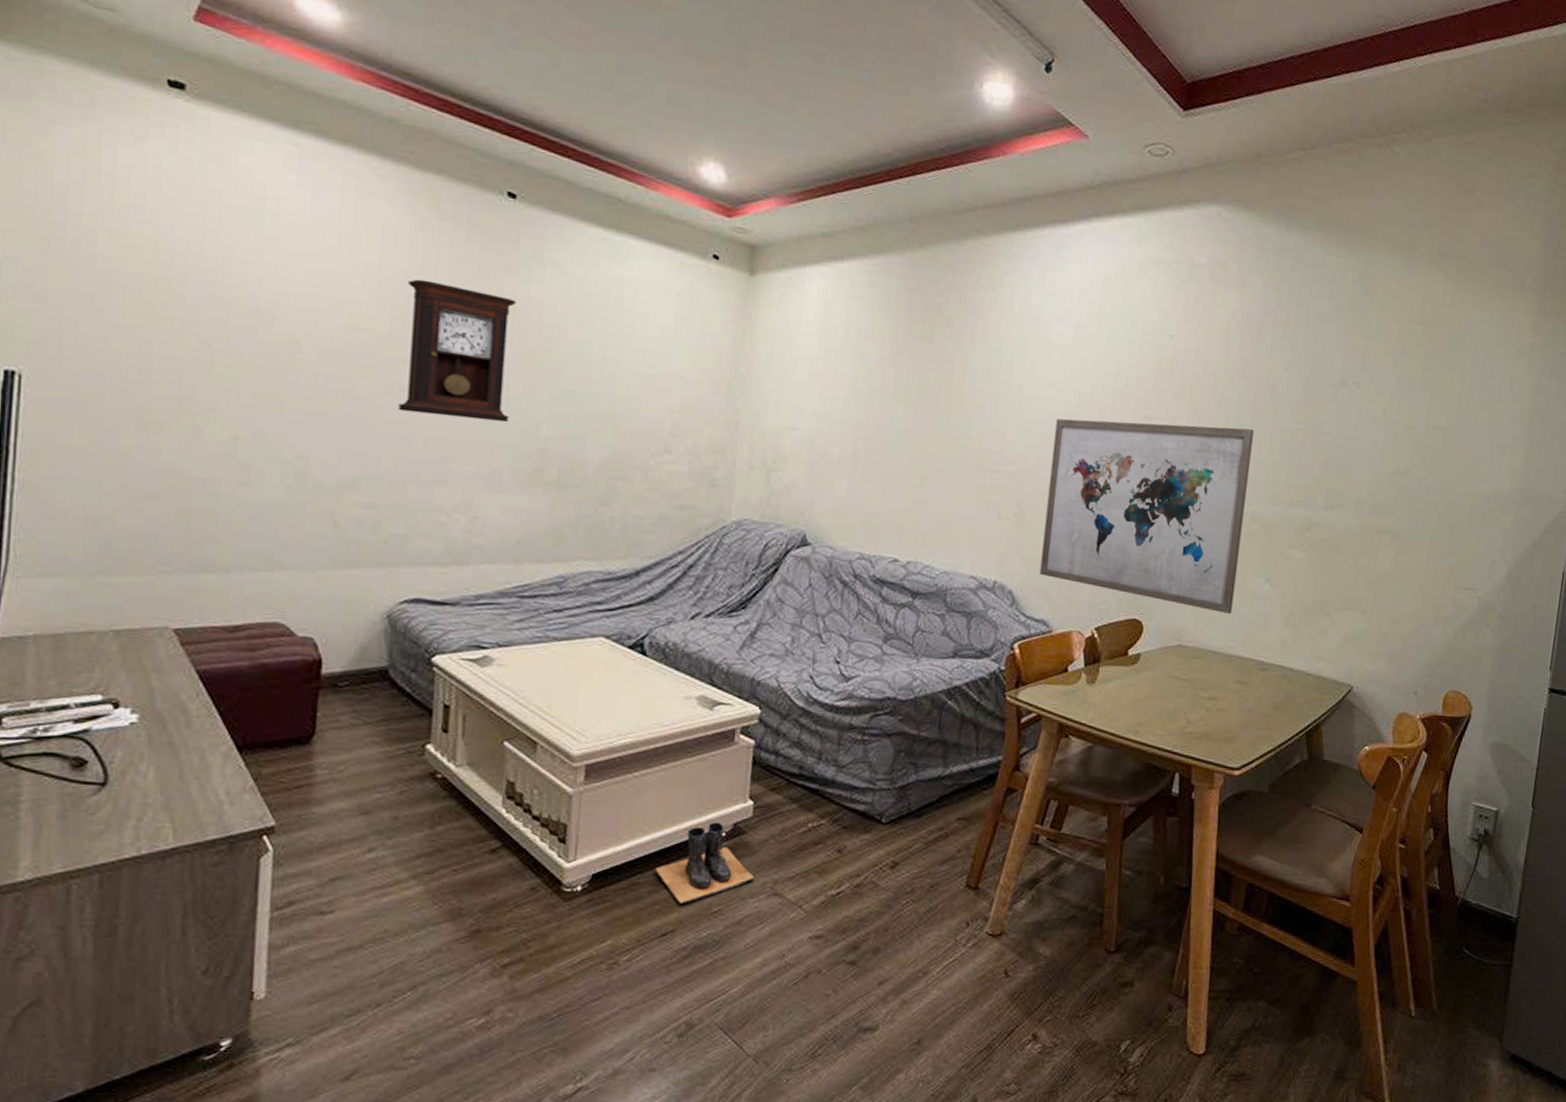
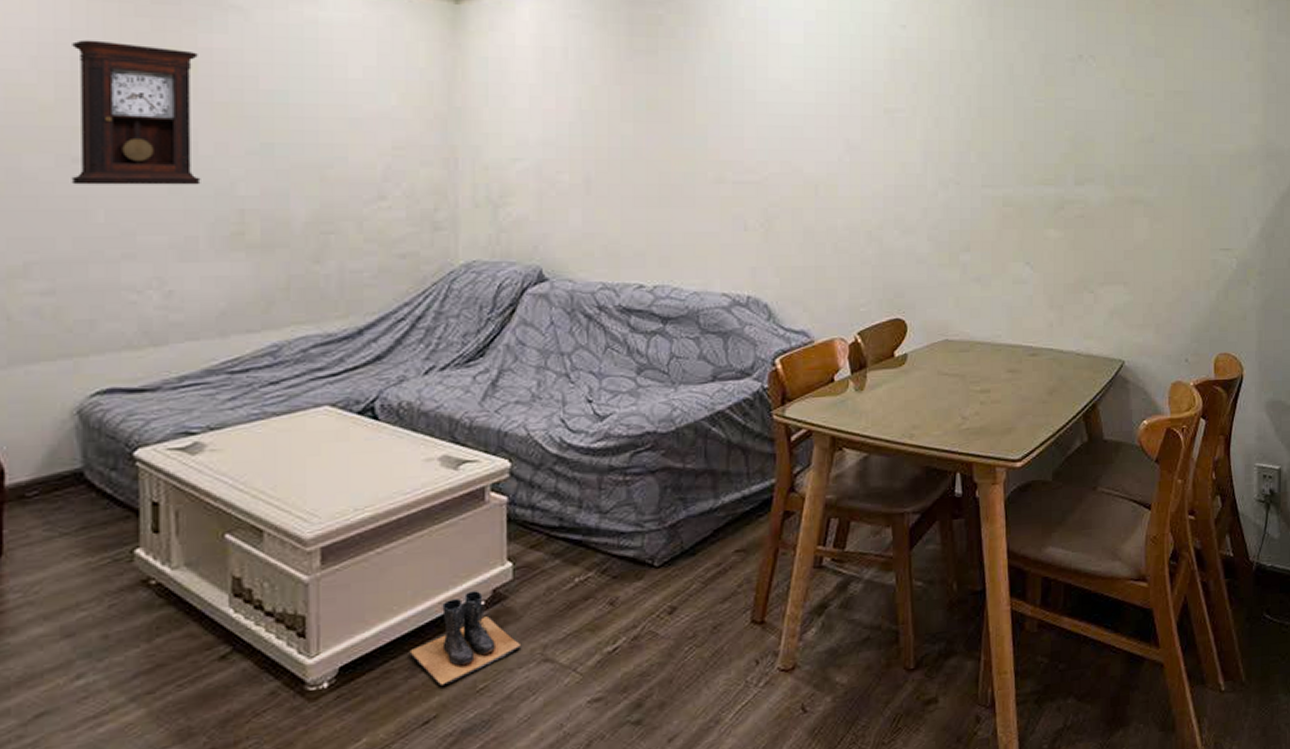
wall art: present [1039,418,1254,615] -> none [794,112,996,303]

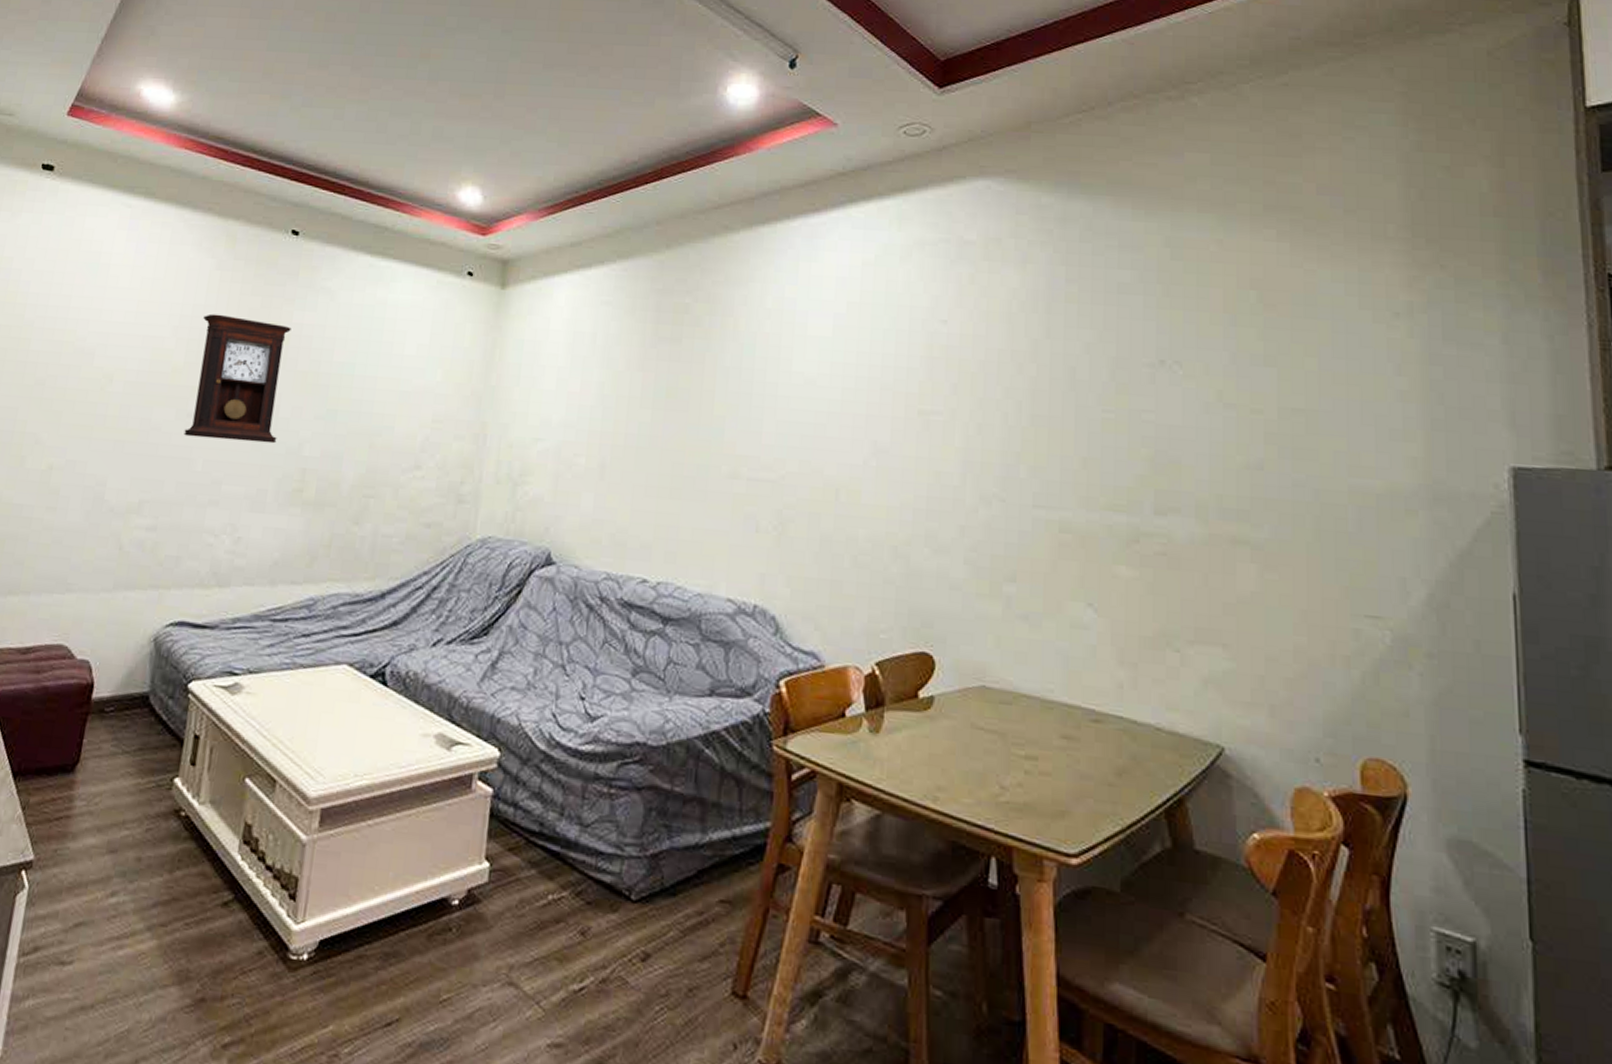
boots: present [409,591,522,687] -> none [383,886,489,988]

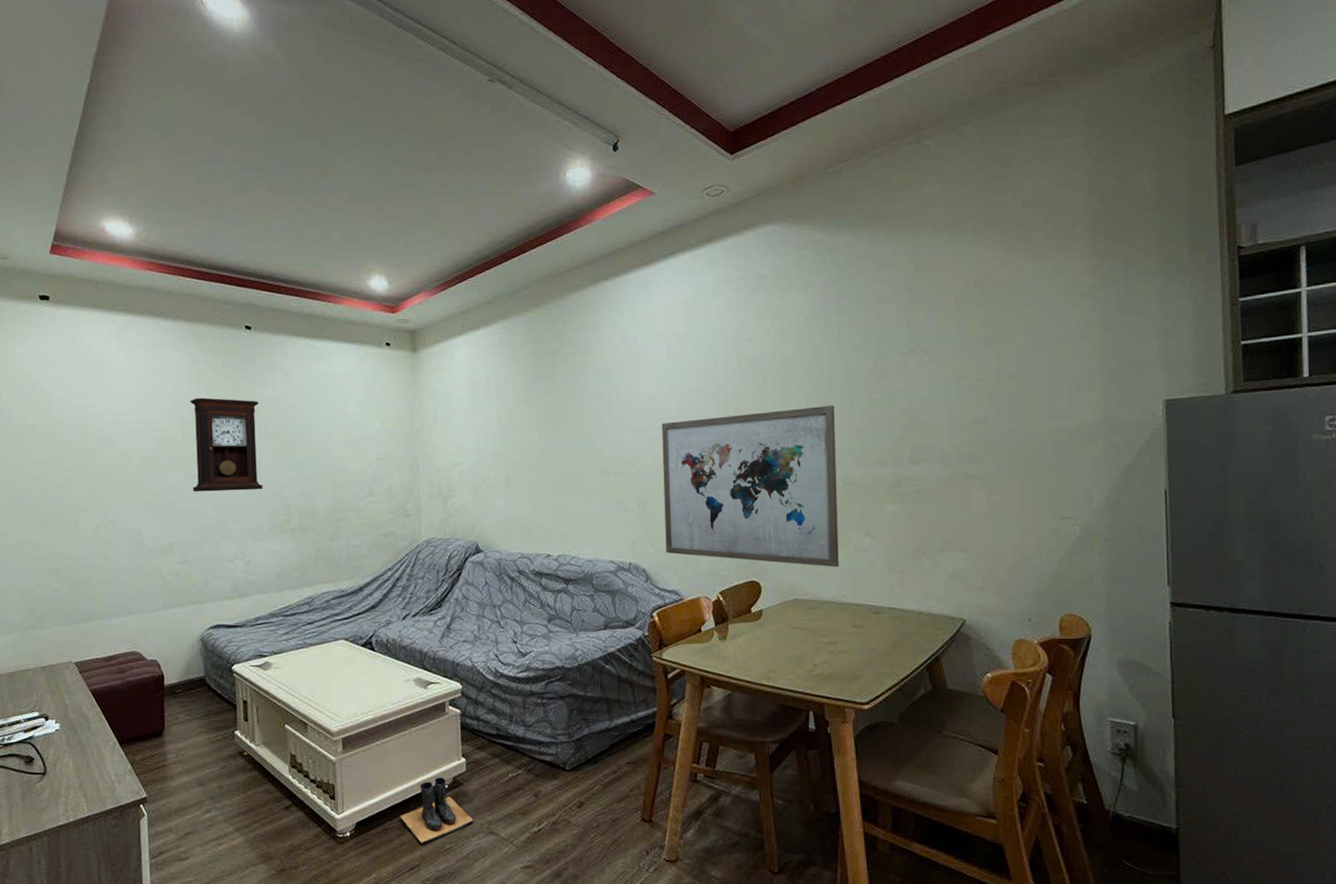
boots: none [383,886,489,988] -> present [400,777,474,844]
wall art: none [806,418,1053,648] -> present [662,406,839,568]

